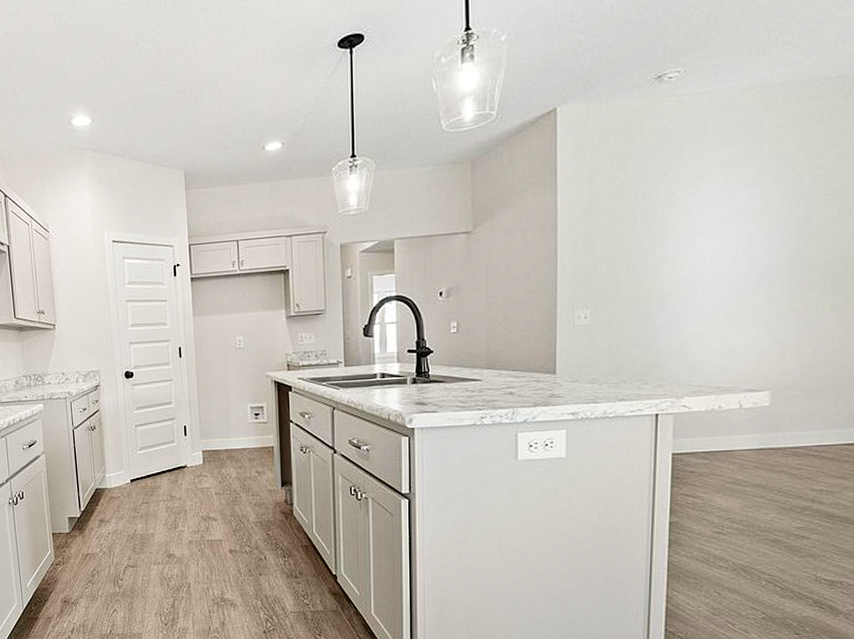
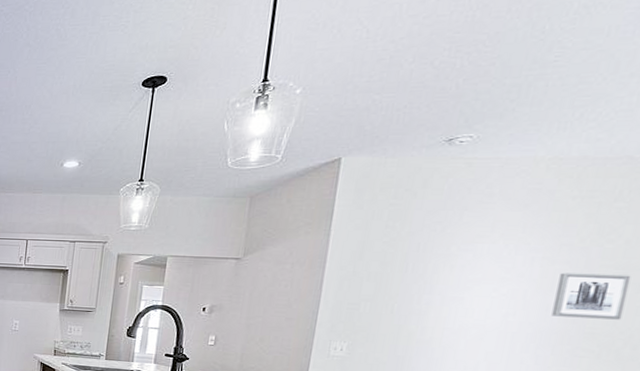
wall art: none [777,200,842,252] -> present [551,272,631,320]

